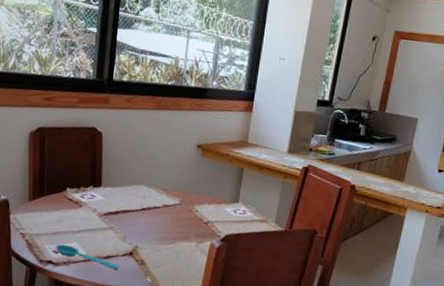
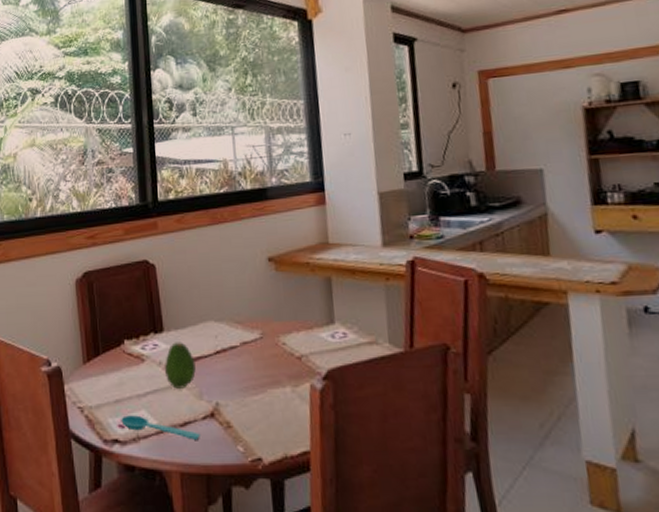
fruit: none [98,196,124,232] -> present [165,342,196,389]

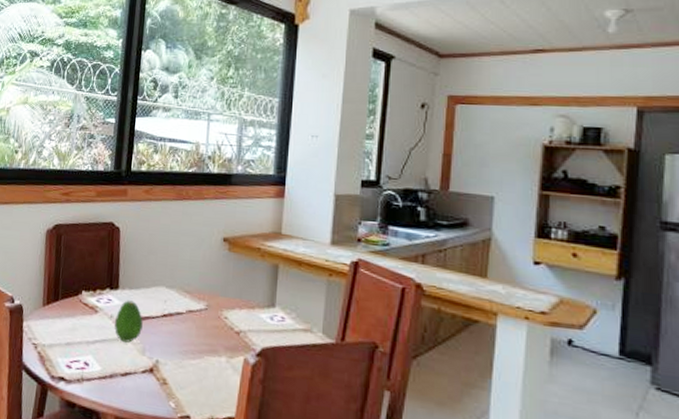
spoon: present [121,415,200,440] -> none [69,357,138,390]

